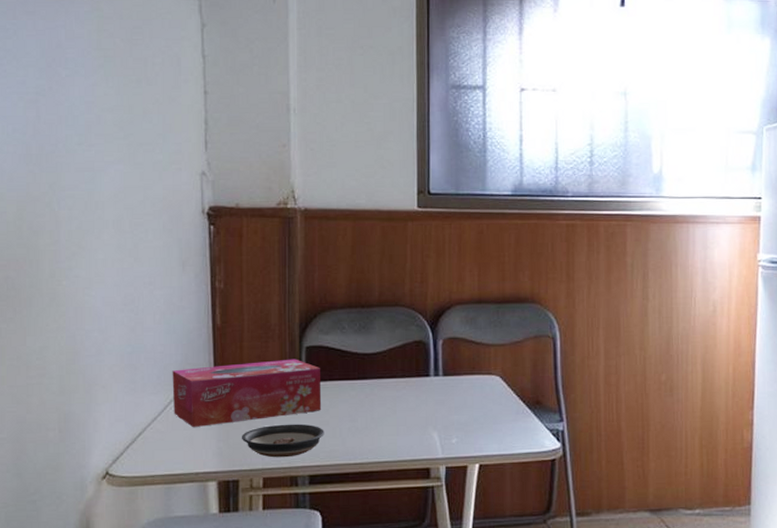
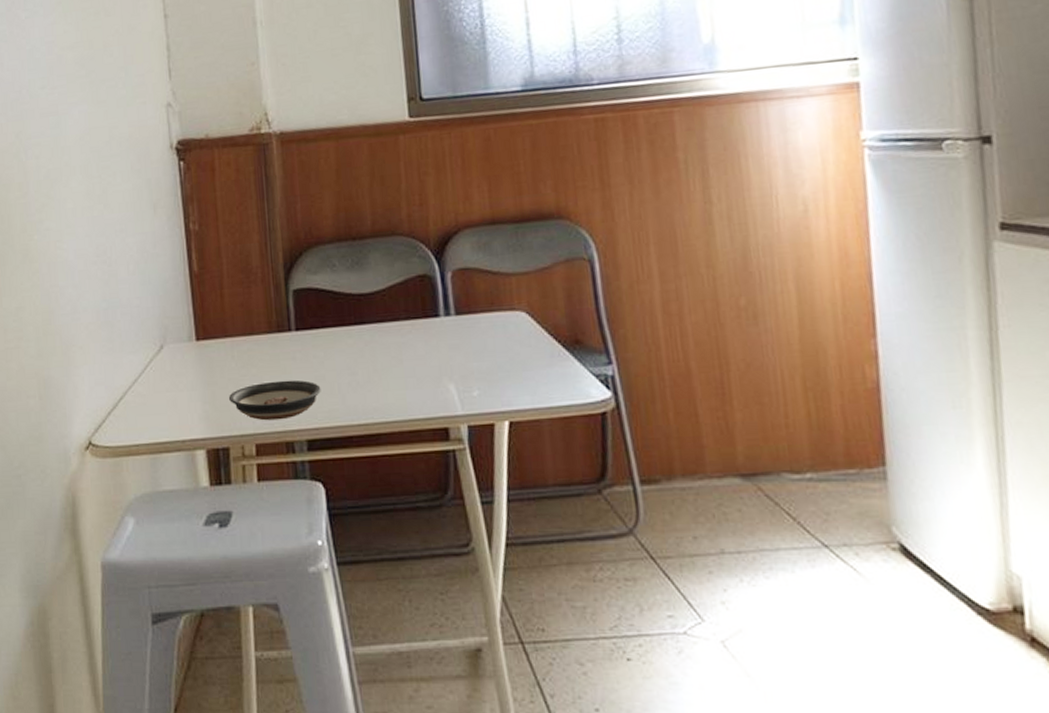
tissue box: present [172,359,322,428] -> none [150,304,316,390]

